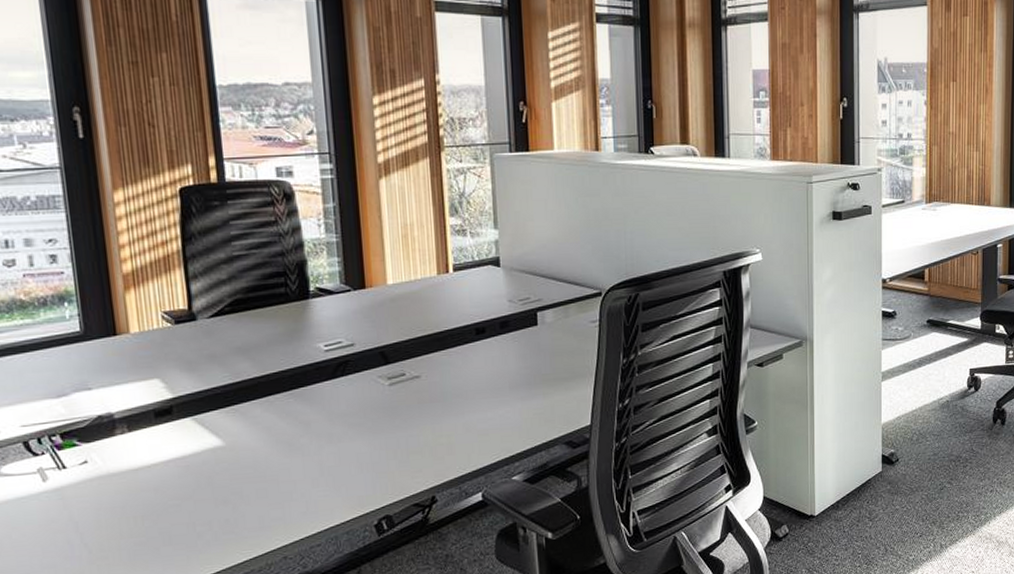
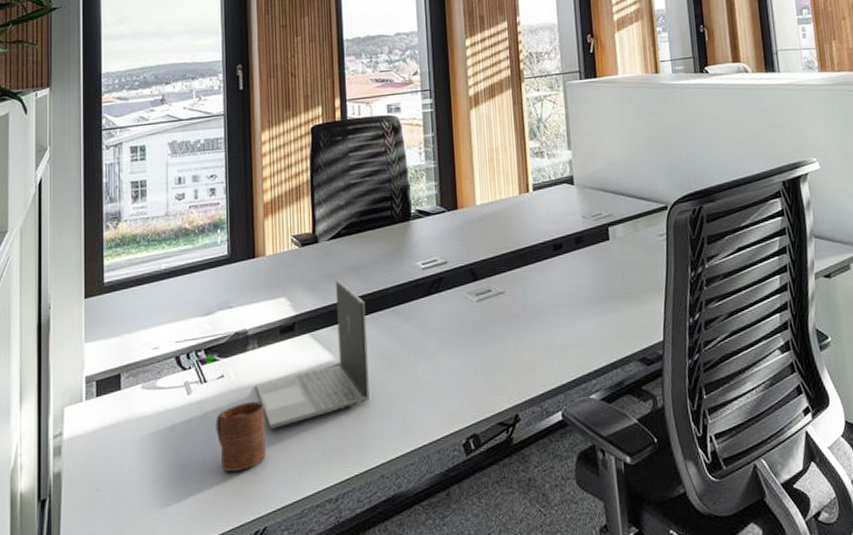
cup: none [81,487,146,559] -> present [216,401,266,472]
laptop: none [128,361,267,515] -> present [256,280,370,429]

